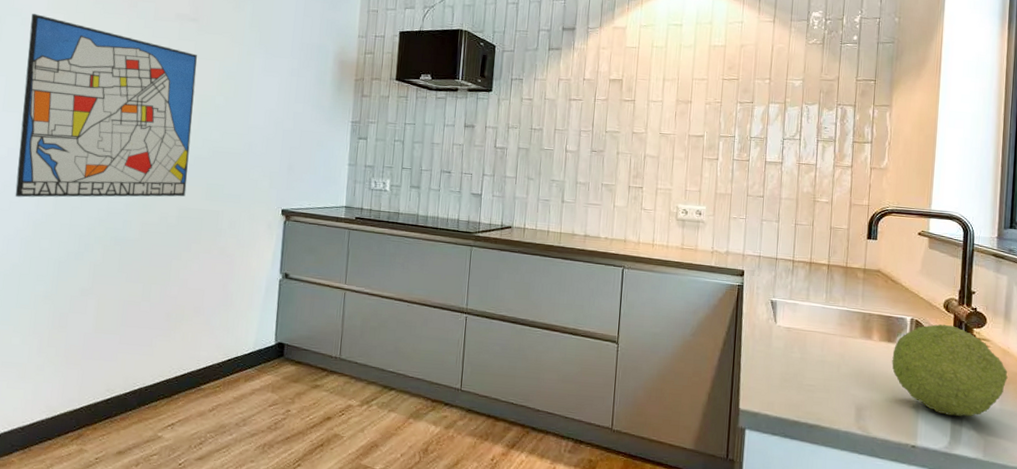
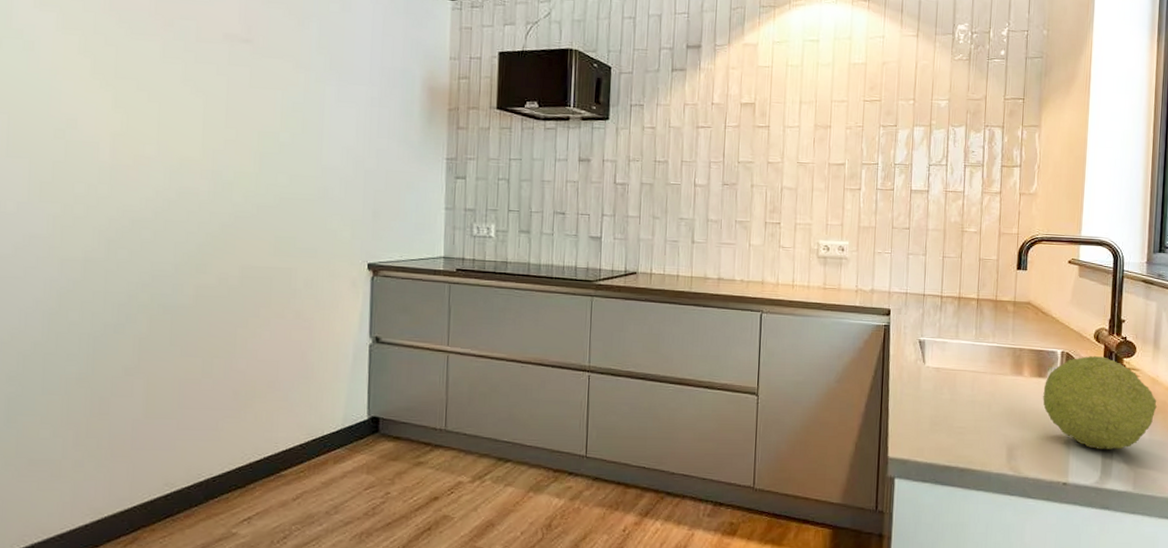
wall art: present [15,14,198,198] -> none [30,35,254,262]

